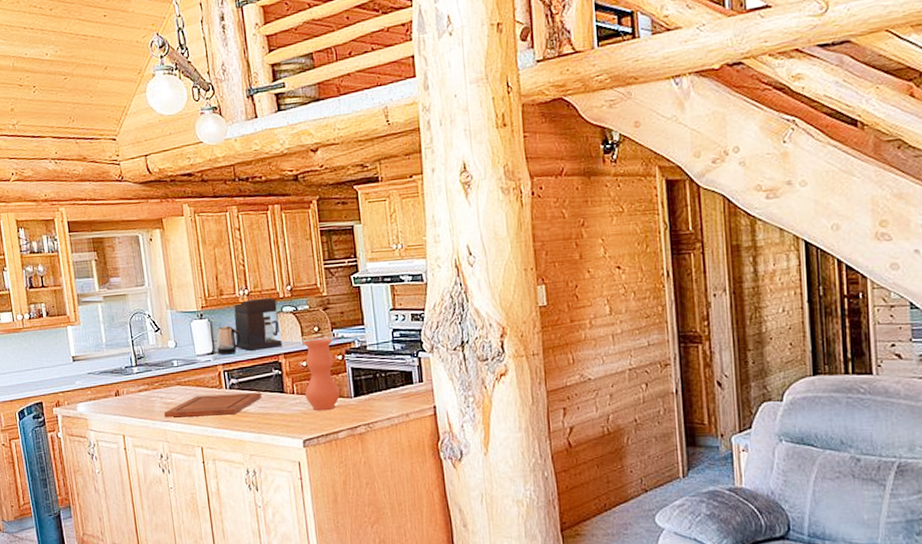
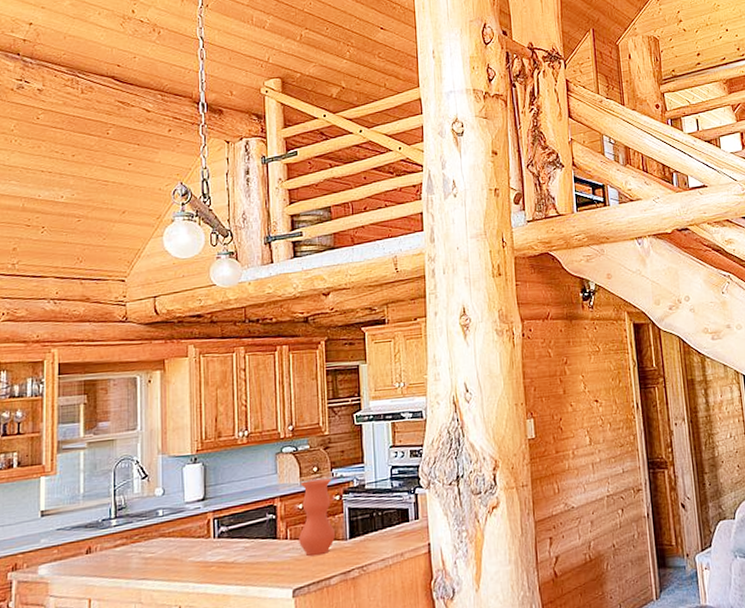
cutting board: present [163,392,262,418] -> none [140,539,253,576]
kettle: present [216,326,242,355] -> none [208,469,236,501]
coffee maker: present [233,297,283,351] -> none [229,438,279,495]

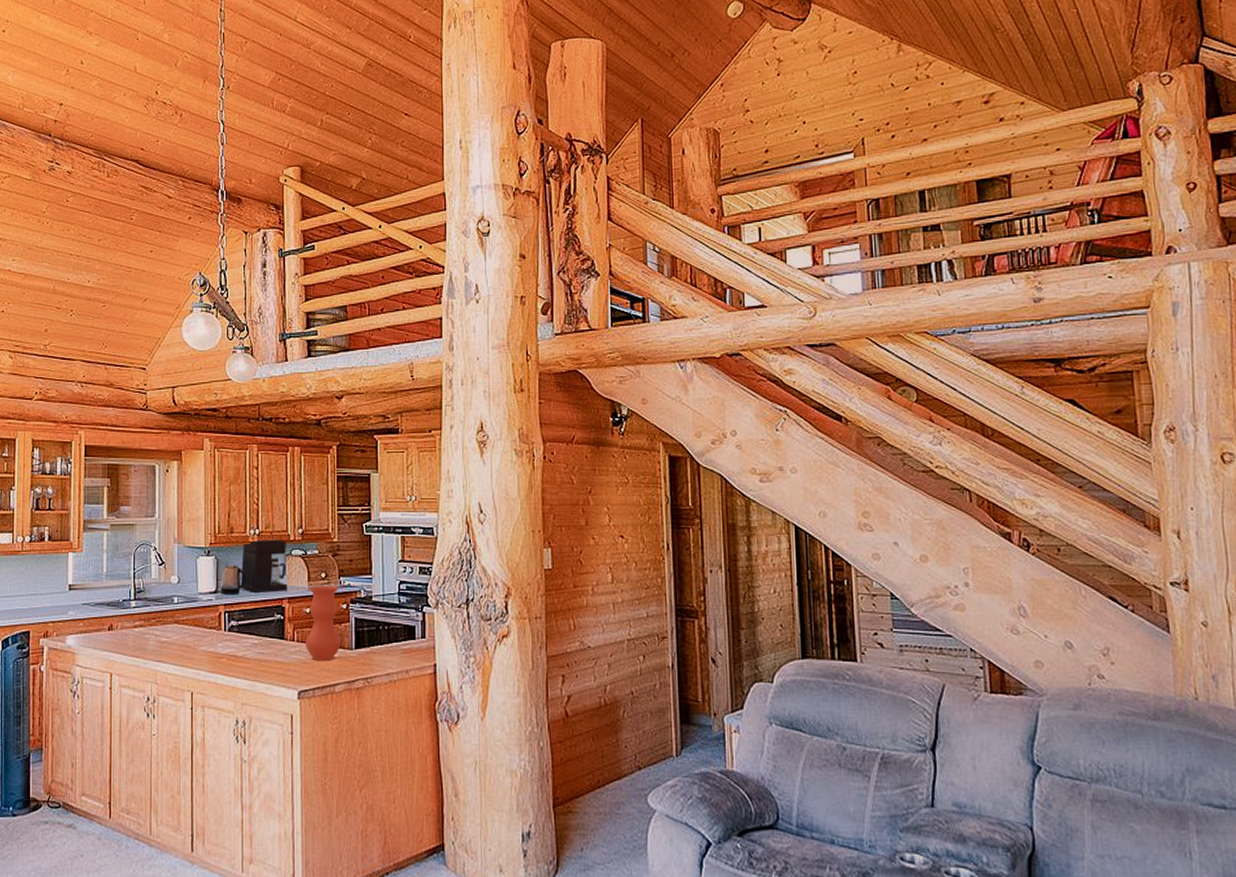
kettle: none [208,469,236,501] -> present [220,565,247,595]
coffee maker: none [229,438,279,495] -> present [240,539,288,593]

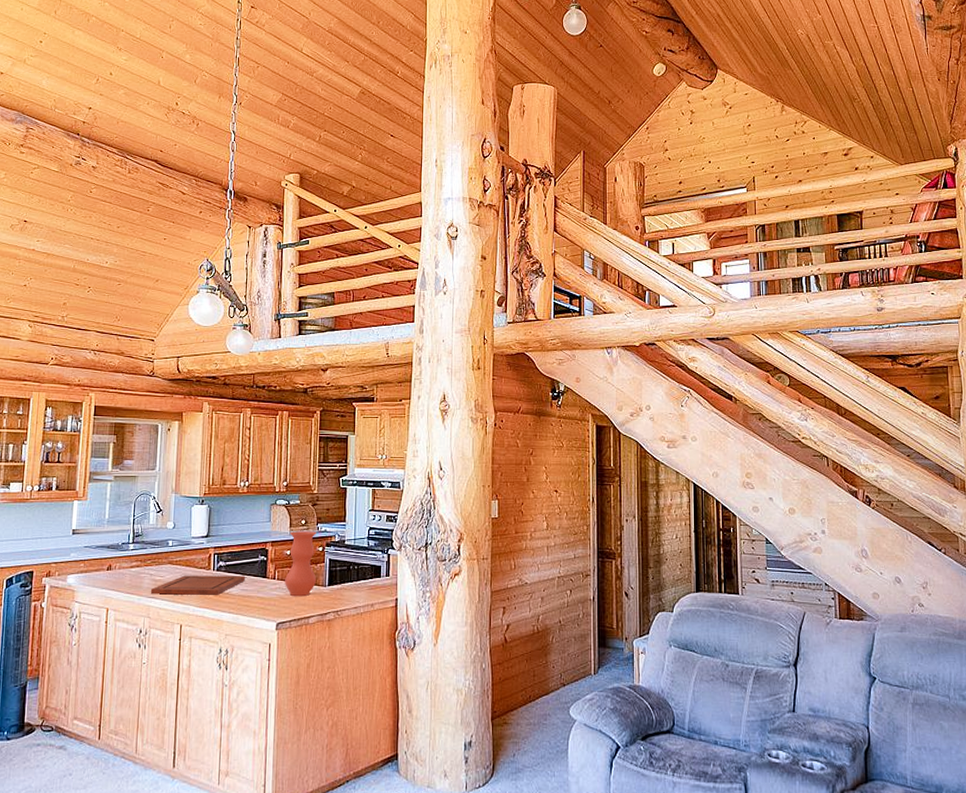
cutting board: none [156,636,261,659] -> present [150,575,246,595]
kettle: present [220,565,247,595] -> none [211,512,236,539]
coffee maker: present [240,539,288,593] -> none [229,490,272,537]

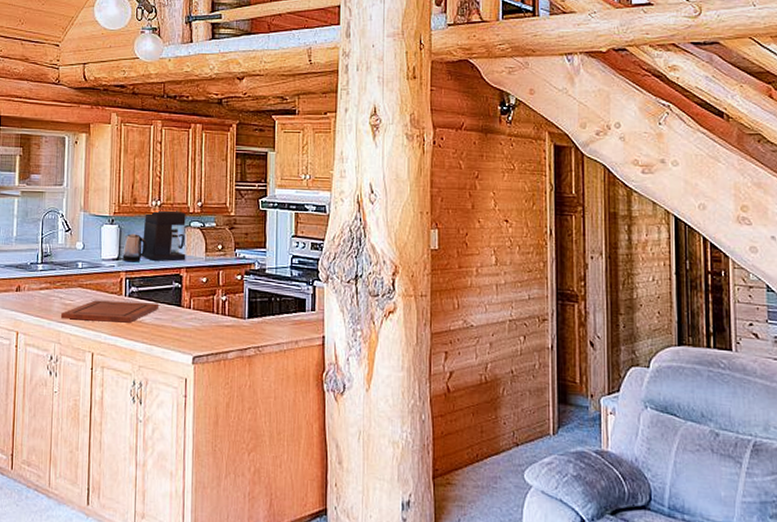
kettle: none [211,512,236,539] -> present [122,233,148,263]
coffee maker: none [229,490,272,537] -> present [141,210,186,262]
vase: present [285,531,317,597] -> none [201,257,236,329]

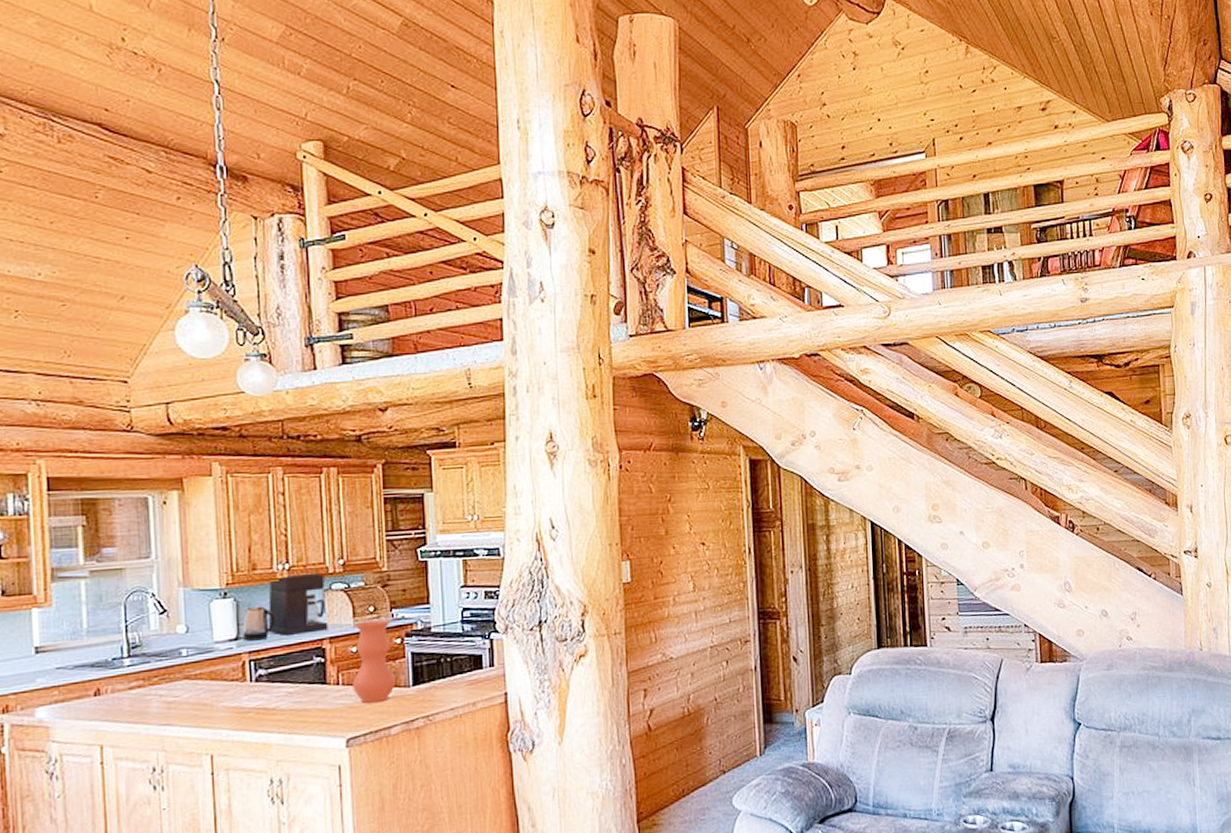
cutting board: present [60,300,160,323] -> none [162,684,298,721]
vase: none [201,257,236,329] -> present [353,619,397,704]

